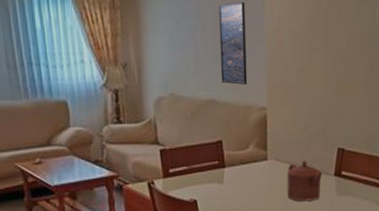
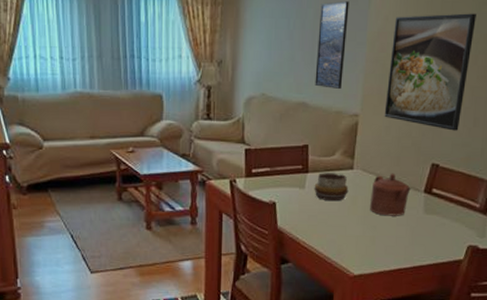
decorative bowl: none [232,165,266,194] -> present [314,173,349,202]
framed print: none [288,10,359,117] -> present [384,13,476,131]

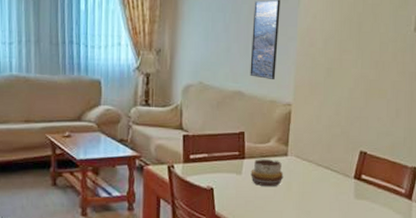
teapot: present [370,173,411,216] -> none [304,159,342,202]
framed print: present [384,13,476,131] -> none [315,15,394,121]

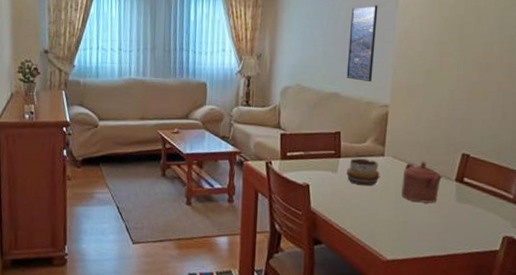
teapot: none [304,159,342,202] -> present [402,161,442,204]

